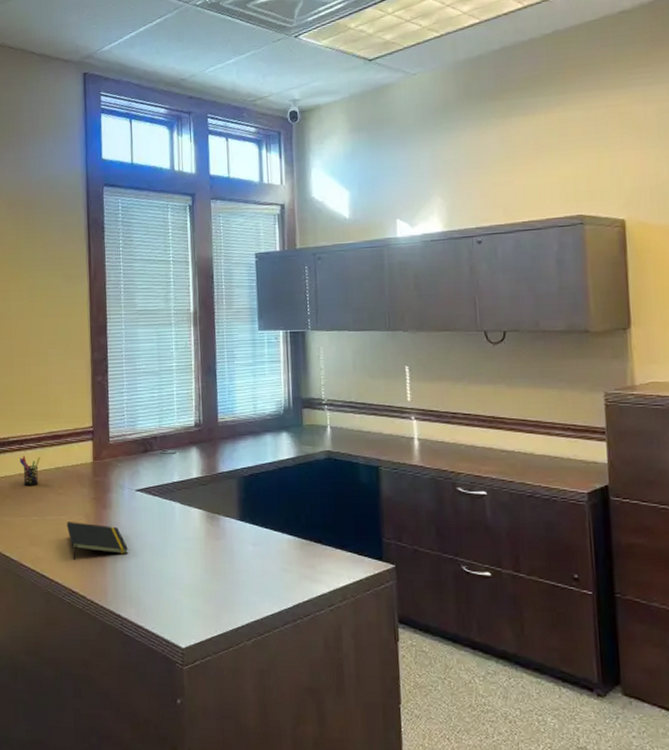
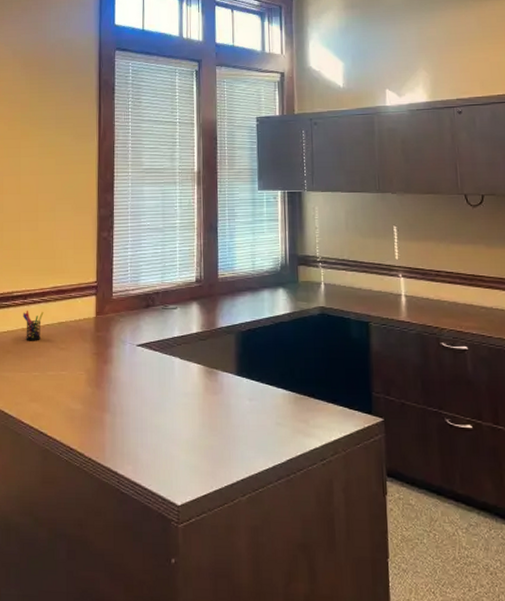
notepad: present [66,522,129,560] -> none [67,377,128,416]

